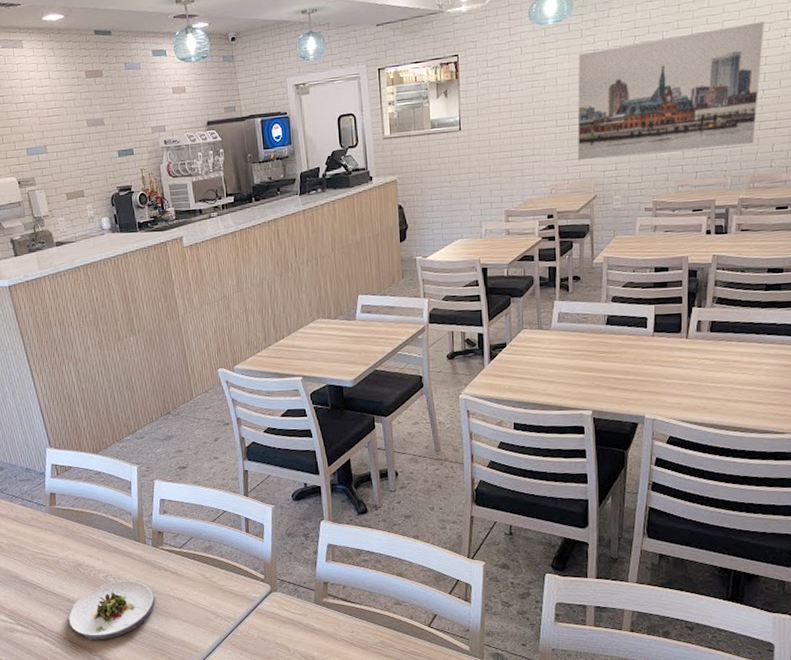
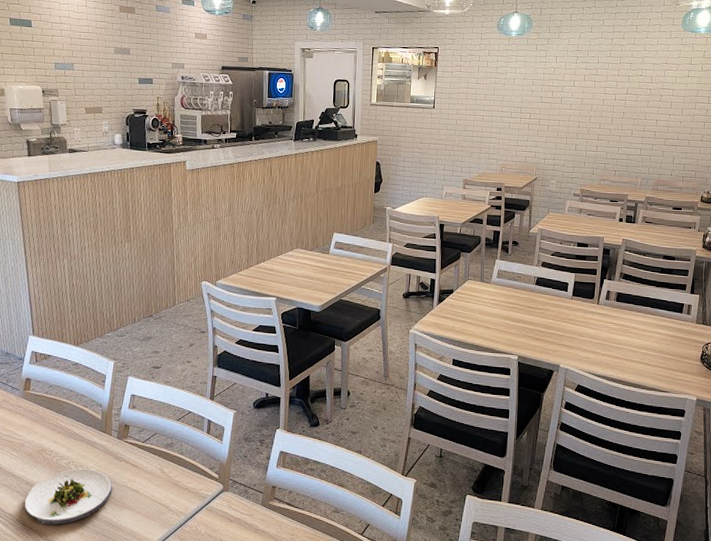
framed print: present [577,21,765,161] -> none [525,62,674,155]

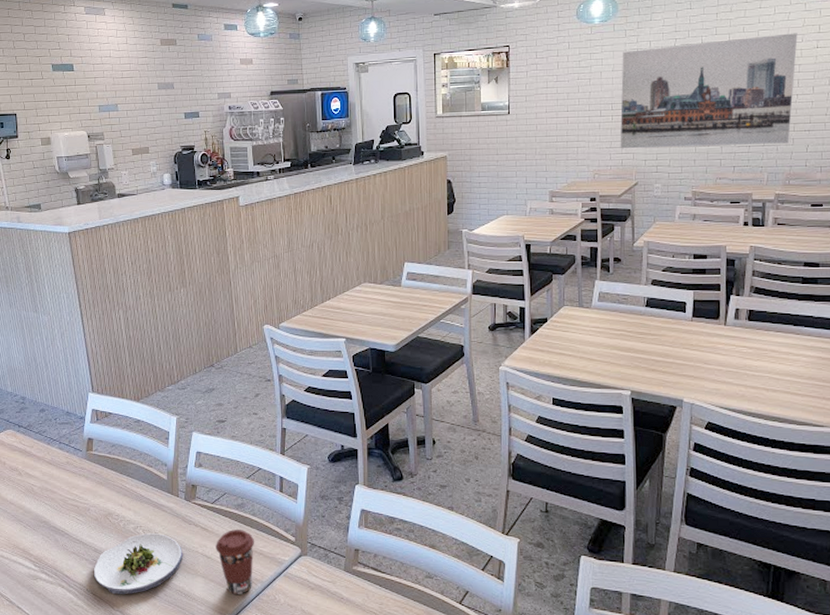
coffee cup: none [144,467,181,526] -> present [216,529,255,595]
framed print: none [525,62,674,155] -> present [620,33,798,149]

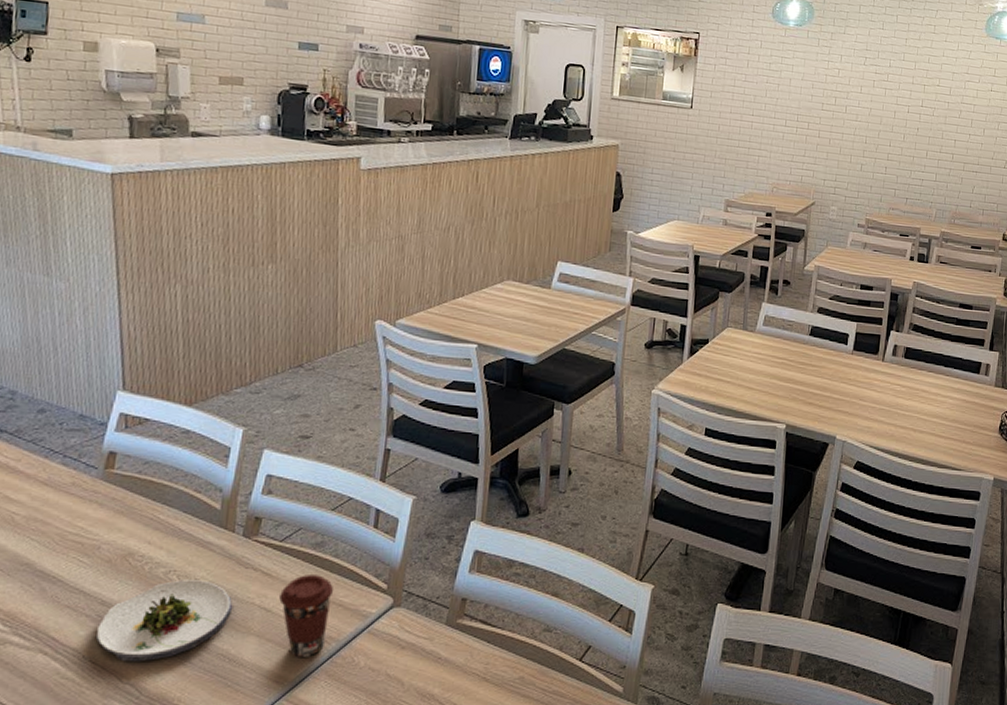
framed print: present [620,33,798,149] -> none [801,61,976,182]

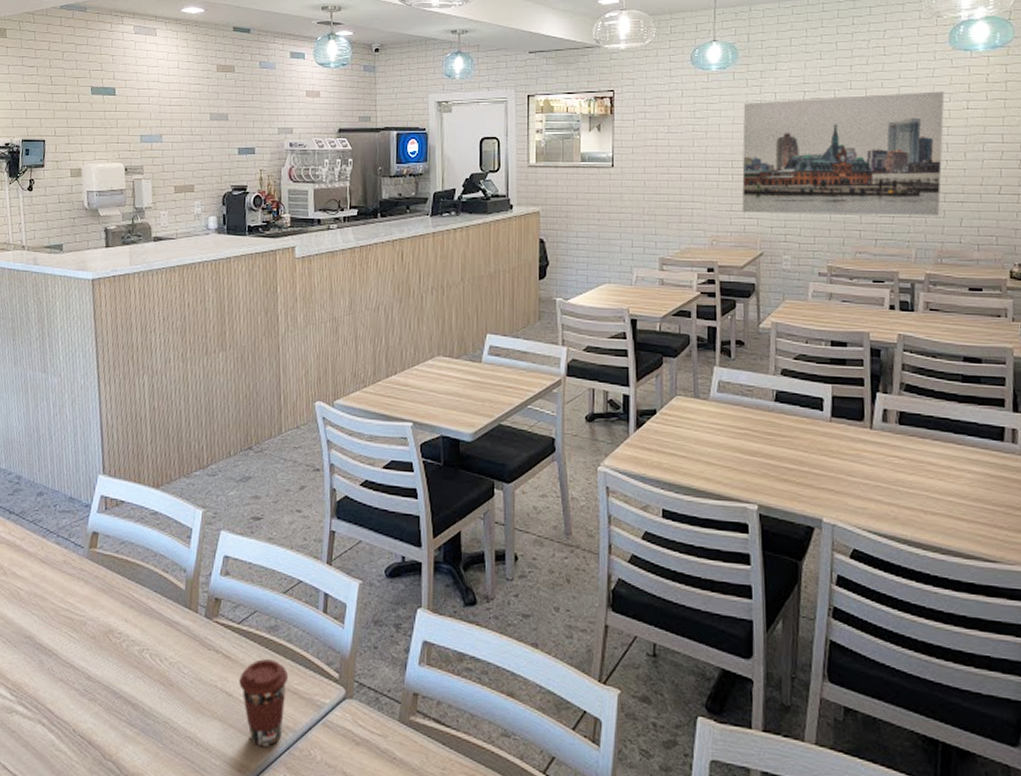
salad plate: present [95,580,233,662] -> none [83,658,198,740]
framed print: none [801,61,976,182] -> present [741,91,945,215]

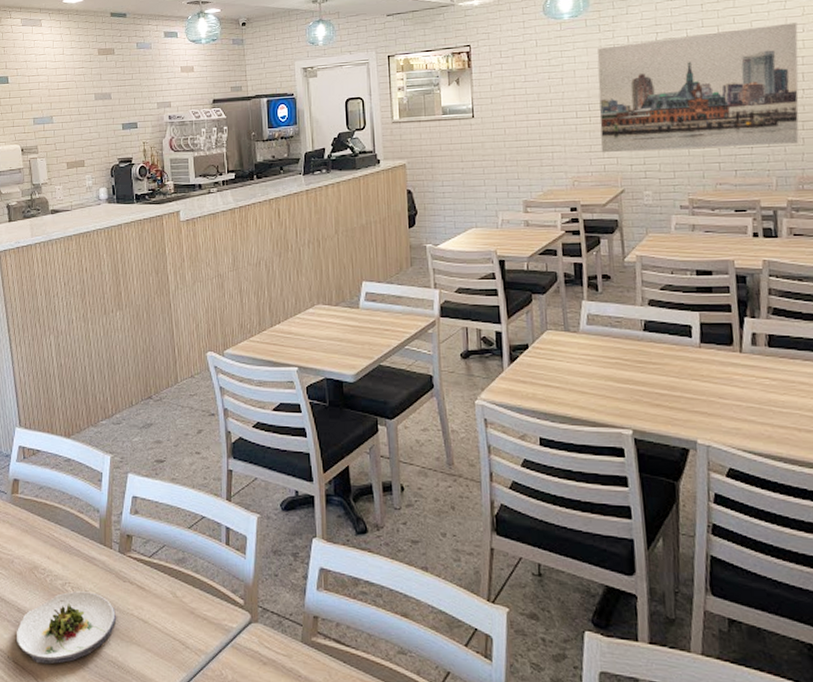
salad plate: none [83,658,198,740] -> present [15,591,117,665]
coffee cup: present [239,659,289,748] -> none [153,589,198,669]

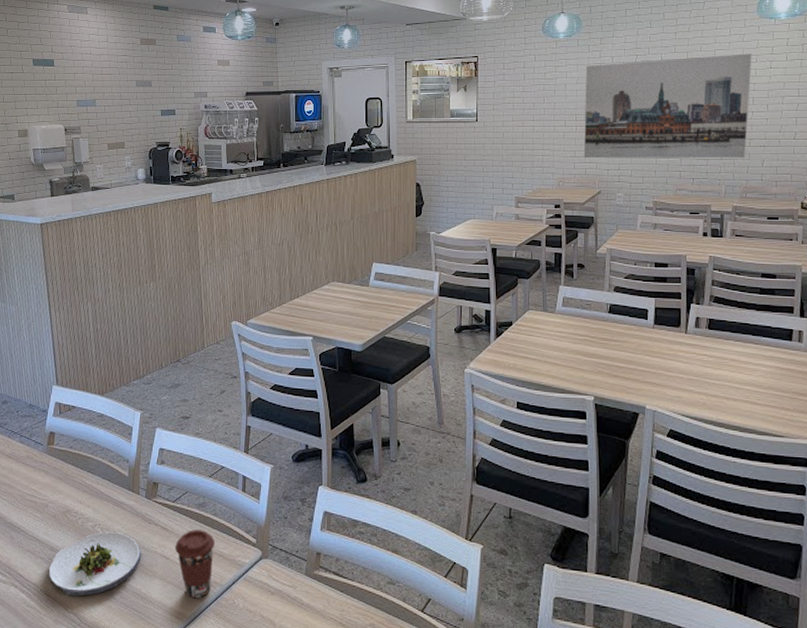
coffee cup: none [153,589,198,669] -> present [175,530,216,599]

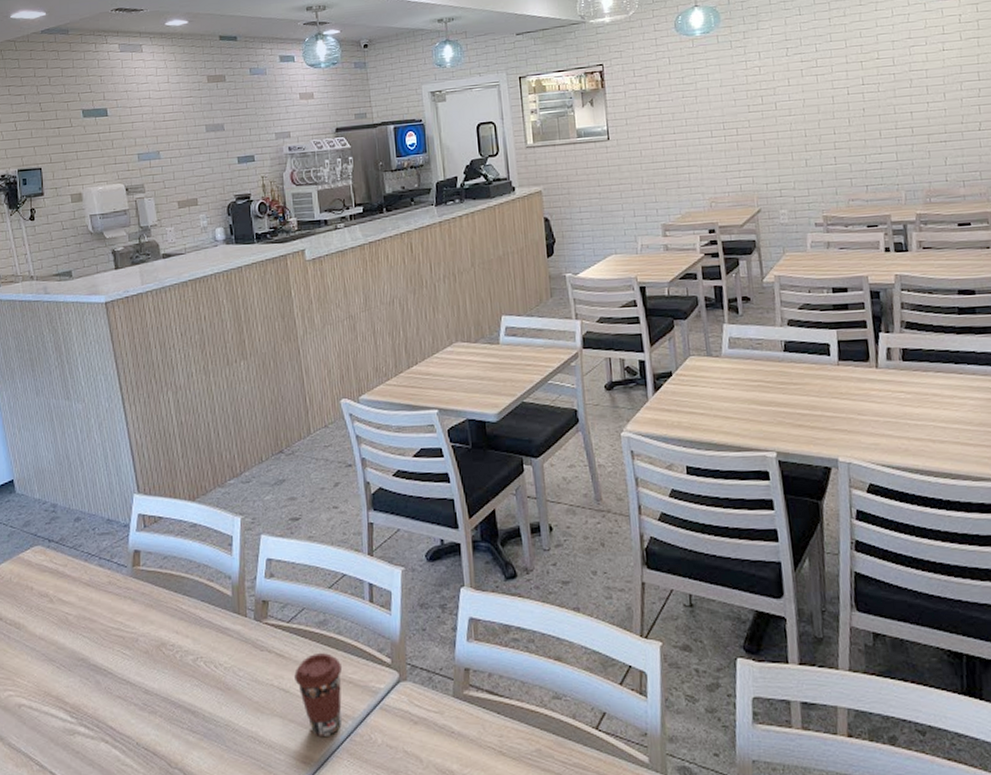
salad plate: present [48,532,142,596] -> none [144,665,256,748]
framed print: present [583,54,752,159] -> none [729,35,926,173]

